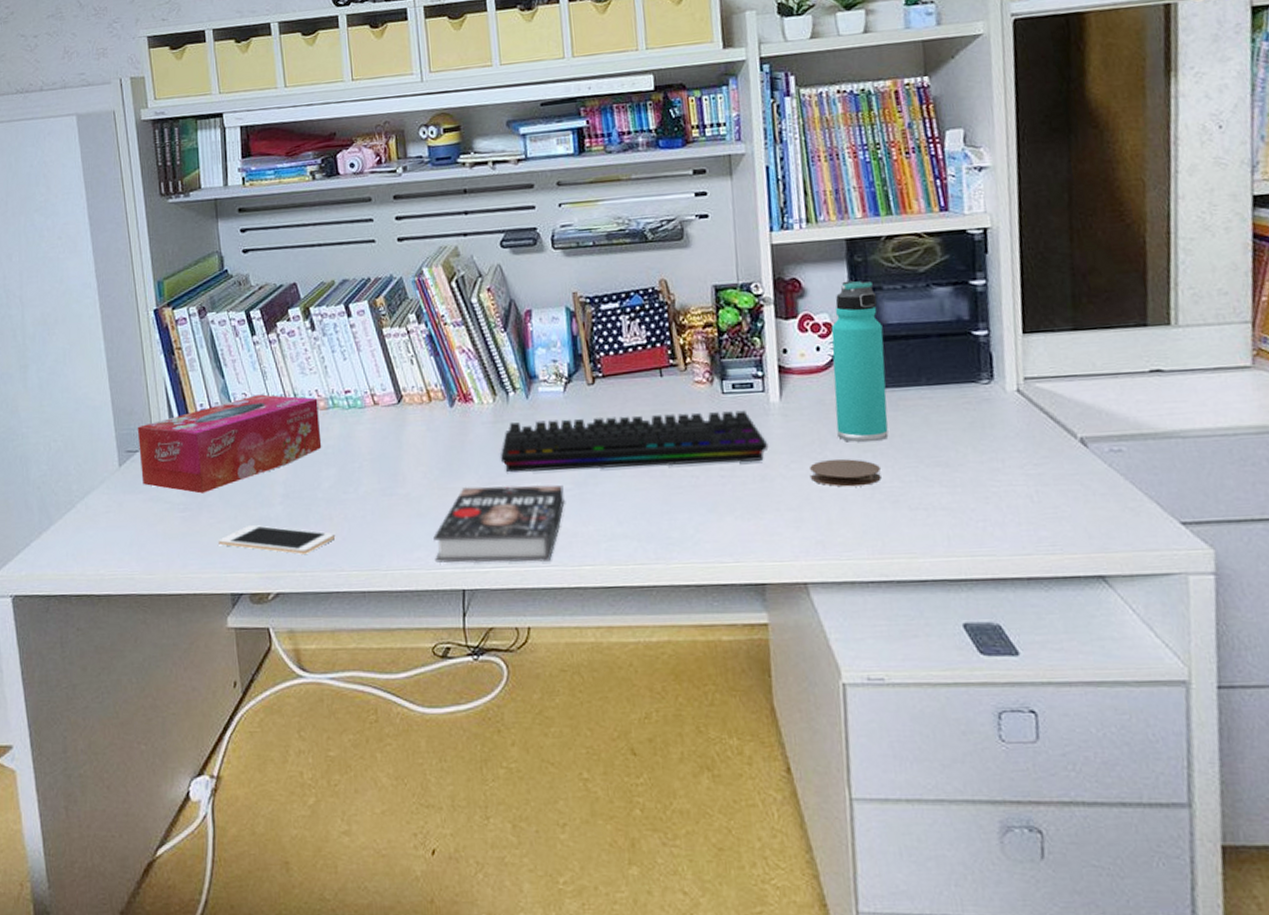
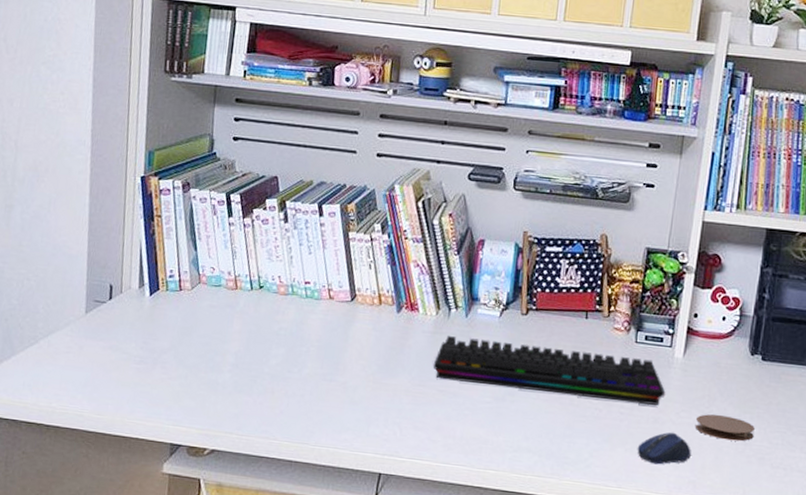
tissue box: present [137,394,322,494] -> none [105,270,279,351]
cell phone: present [218,524,336,554] -> none [166,385,275,420]
book: present [433,484,565,564] -> none [359,384,484,461]
computer mouse: none [748,488,812,529] -> present [637,432,691,465]
thermos bottle: present [831,280,889,443] -> none [725,264,783,406]

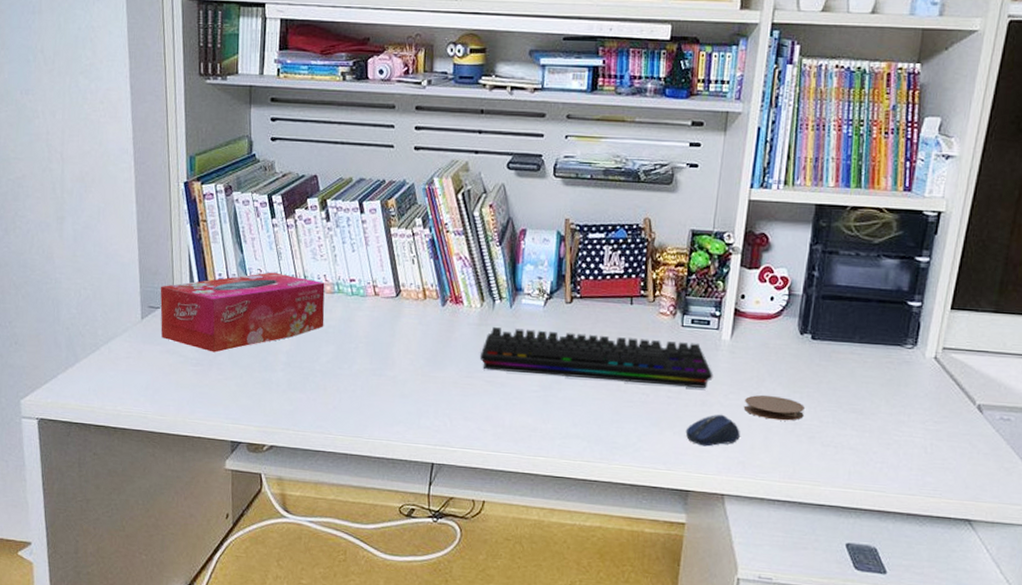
tissue box: none [105,270,279,351] -> present [160,272,325,353]

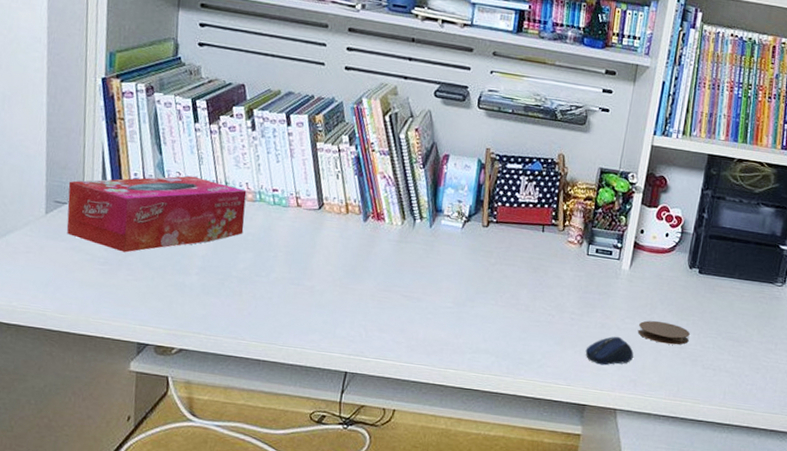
keyboard: present [479,326,713,389] -> none [397,244,613,312]

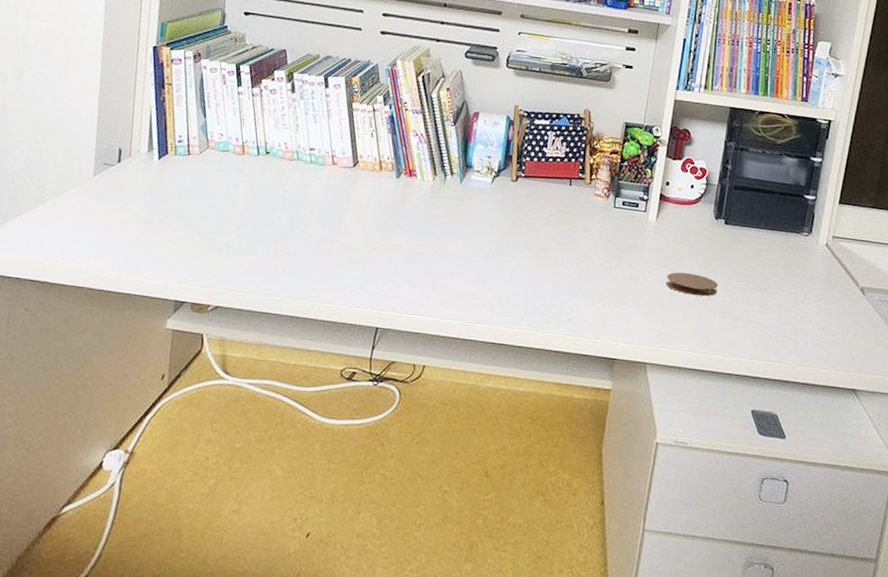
tissue box: present [66,175,247,253] -> none [113,137,285,212]
computer mouse: present [585,336,634,366] -> none [614,288,662,318]

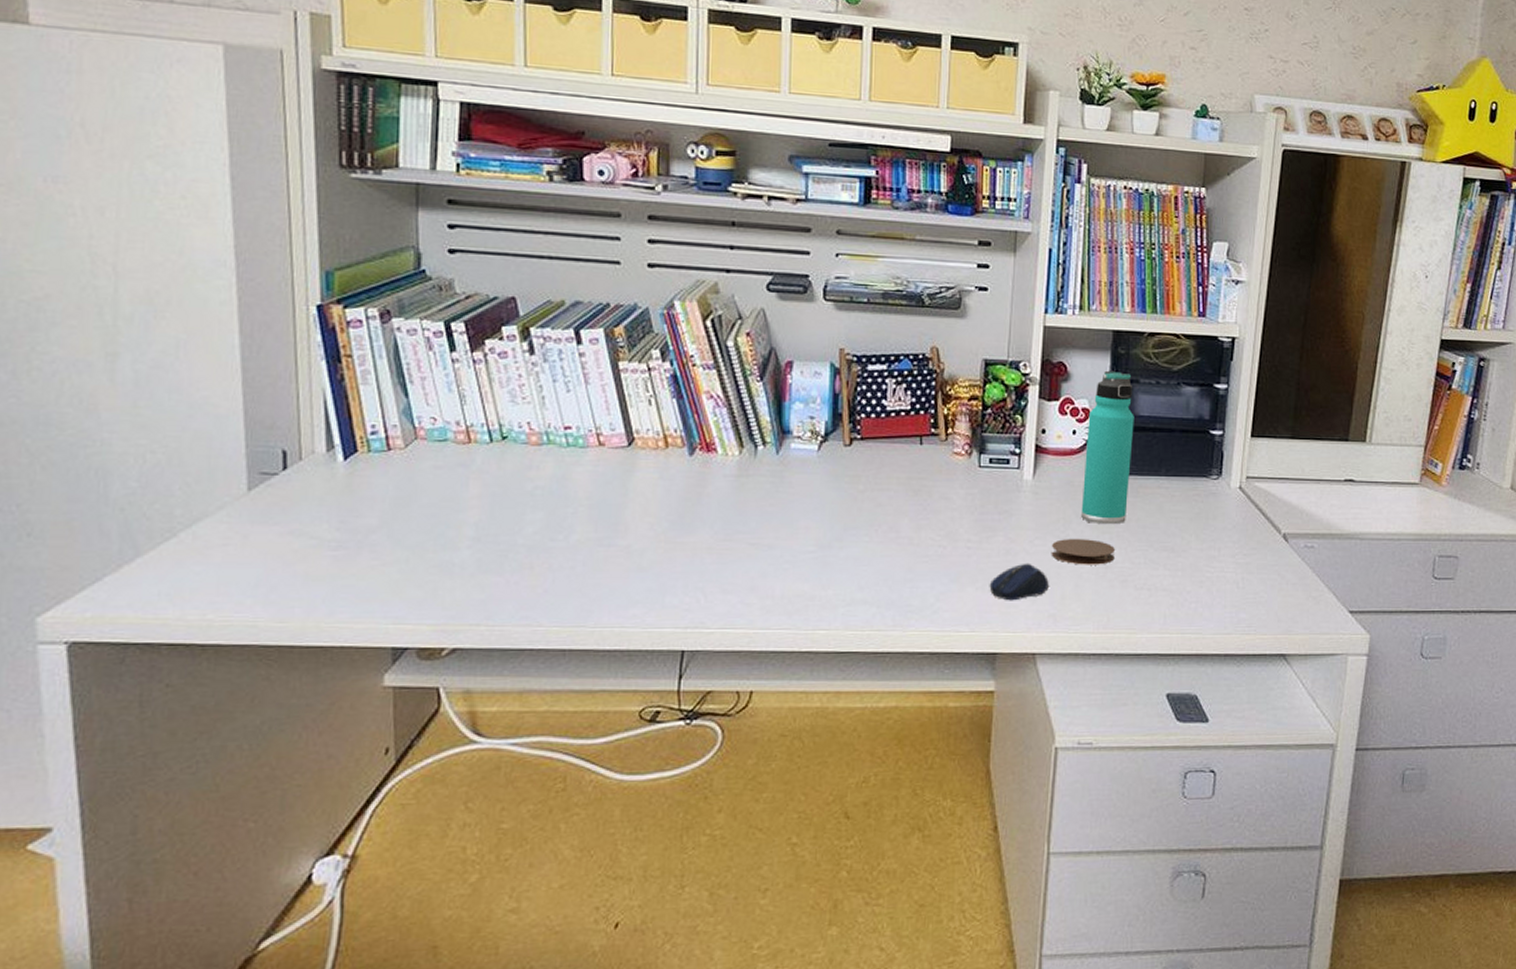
computer mouse: none [614,288,662,318] -> present [989,563,1049,601]
thermos bottle: none [692,139,743,265] -> present [1081,370,1134,525]

